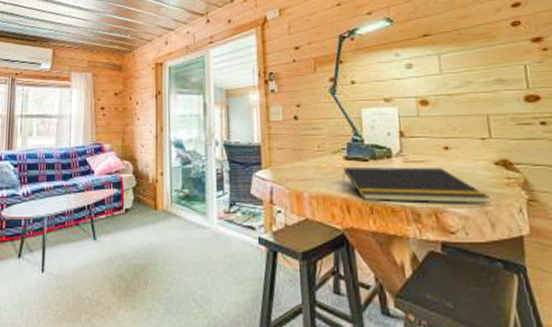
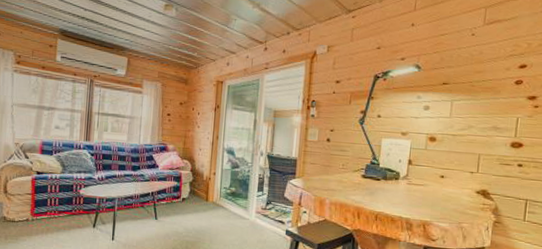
notepad: present [342,166,490,204] -> none [358,183,466,221]

